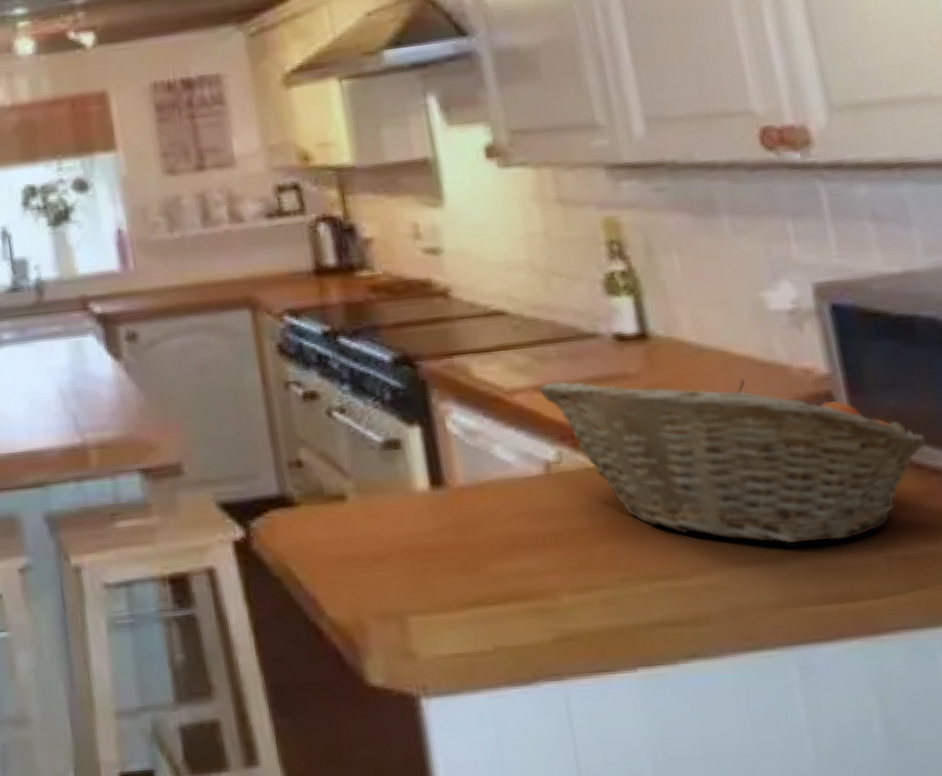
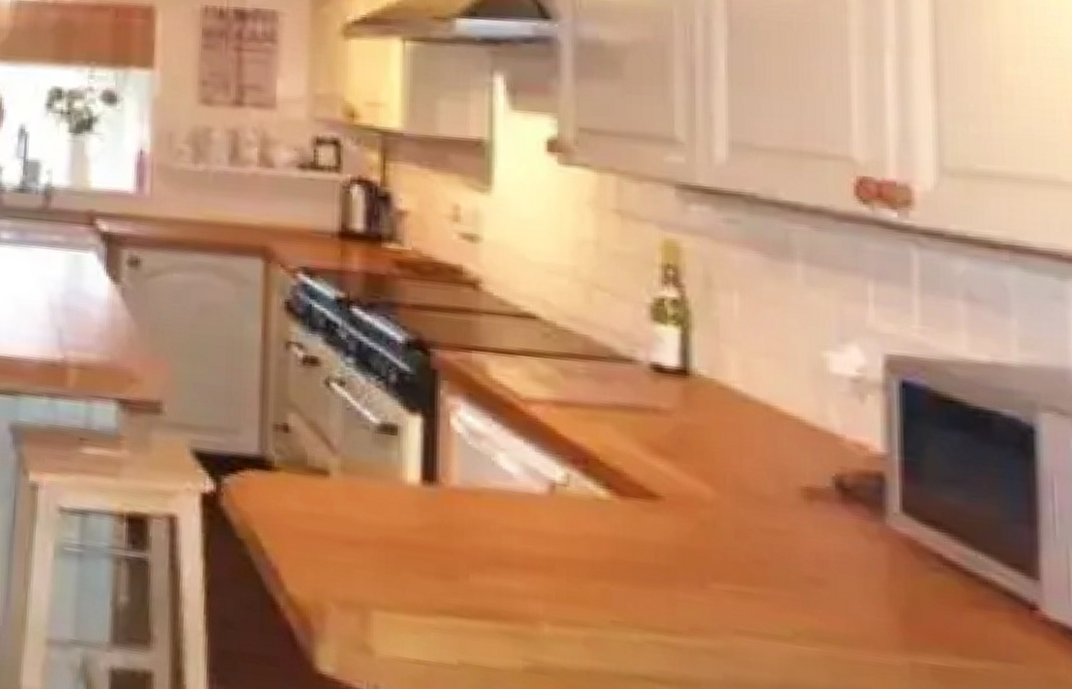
fruit basket: present [538,379,928,544] -> none [557,398,983,634]

